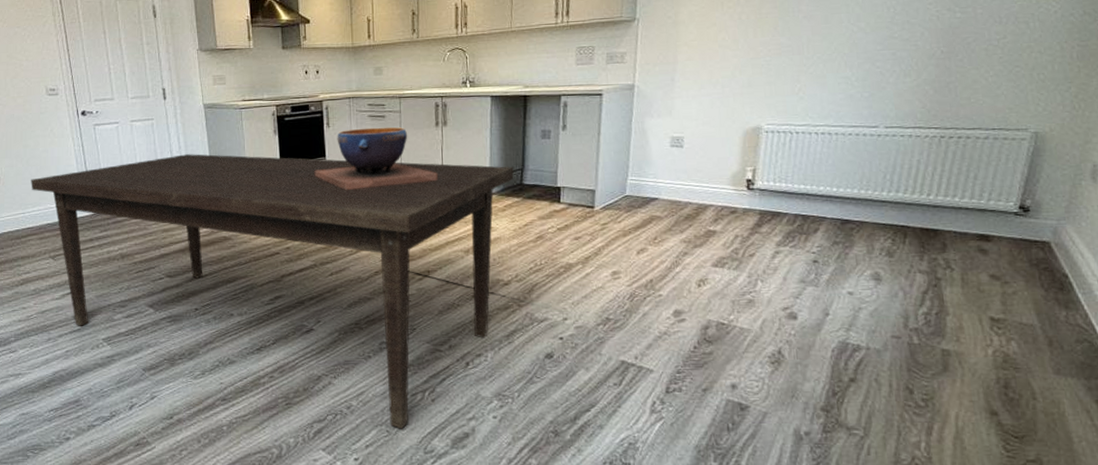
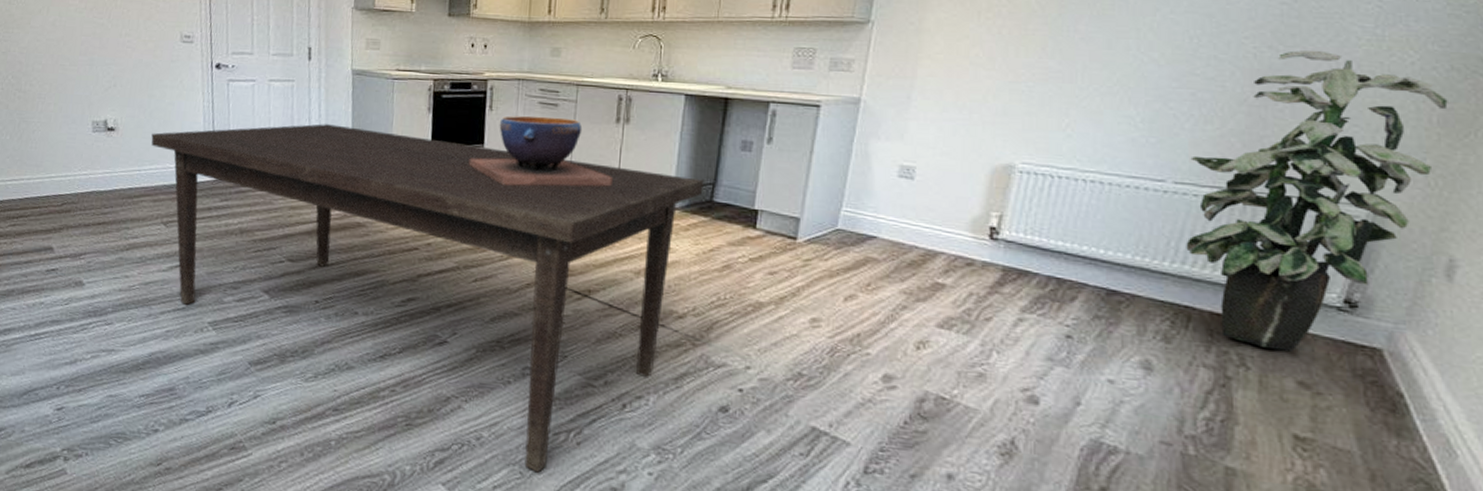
indoor plant: none [896,8,1084,252] -> present [1186,50,1448,352]

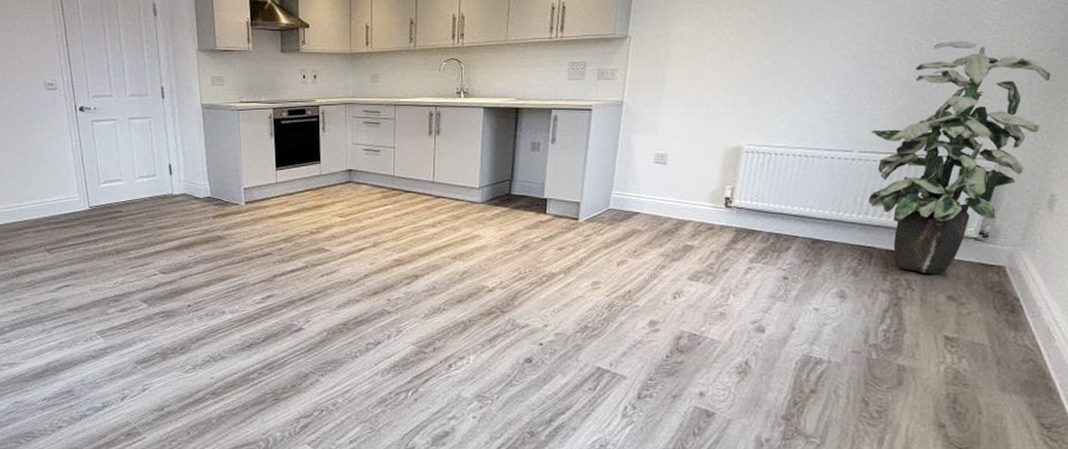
dining table: present [151,124,704,473] -> none [27,153,503,426]
decorative bowl: present [468,116,612,187] -> none [309,134,429,194]

